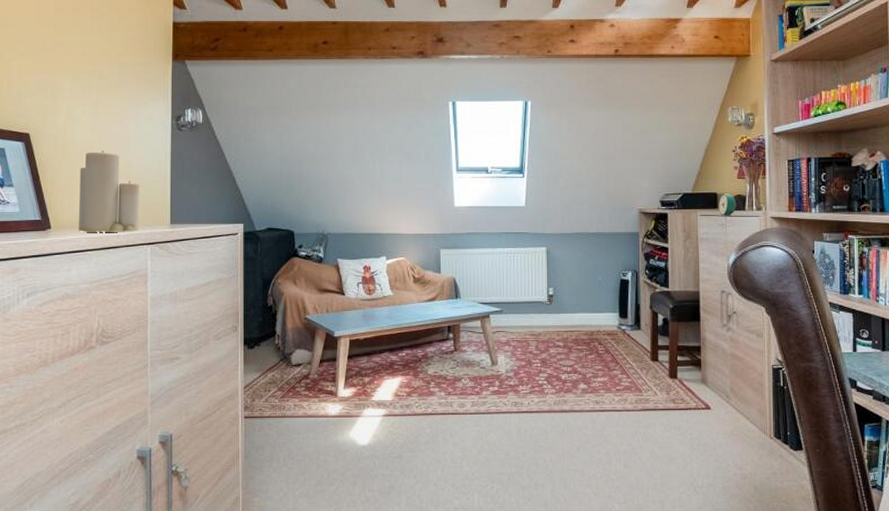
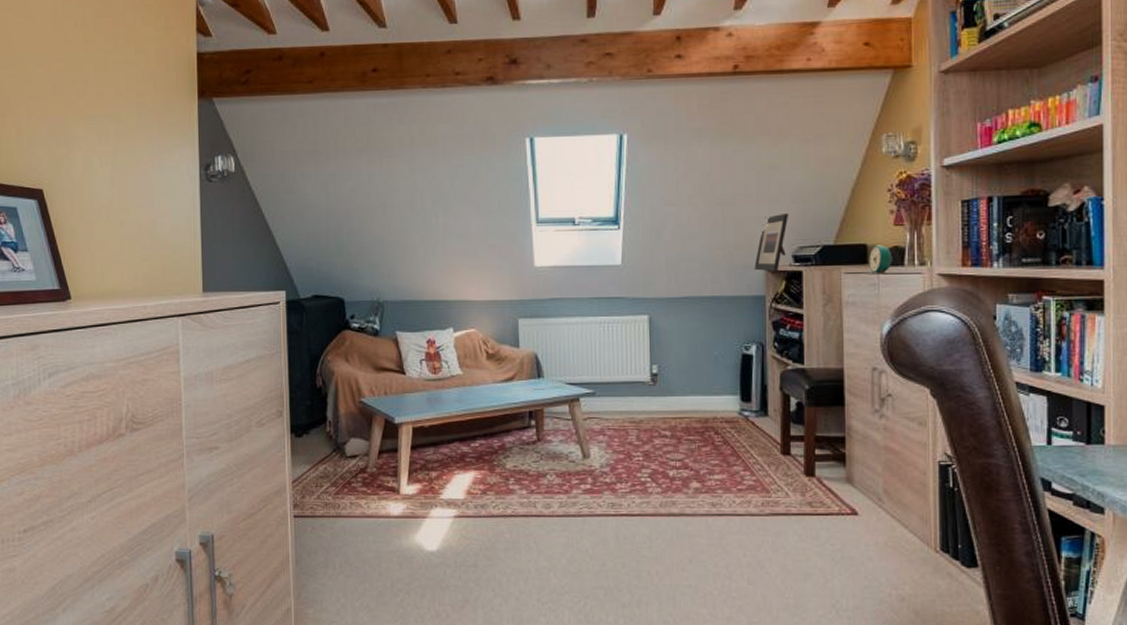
candle: present [78,150,140,232] -> none [99,207,168,303]
picture frame: none [630,167,658,214] -> present [754,212,790,272]

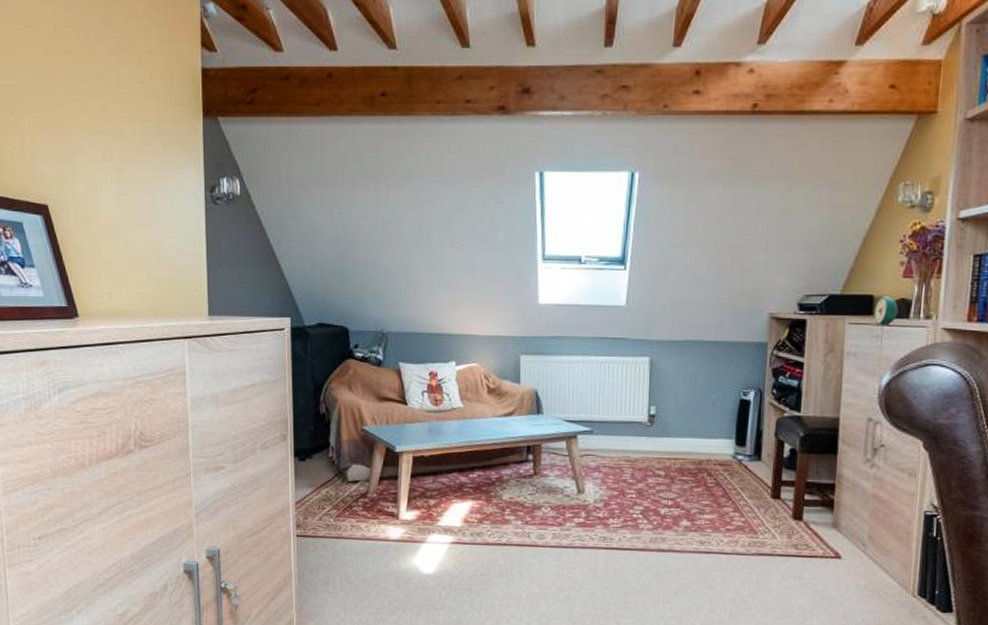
picture frame: present [754,212,790,272] -> none [758,259,798,320]

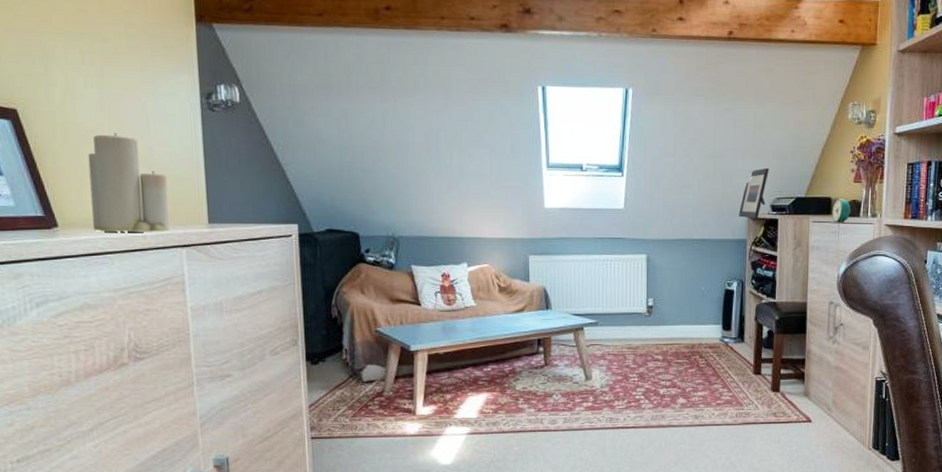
candle: none [105,227,174,324] -> present [88,133,169,232]
picture frame: none [758,259,798,320] -> present [738,167,770,219]

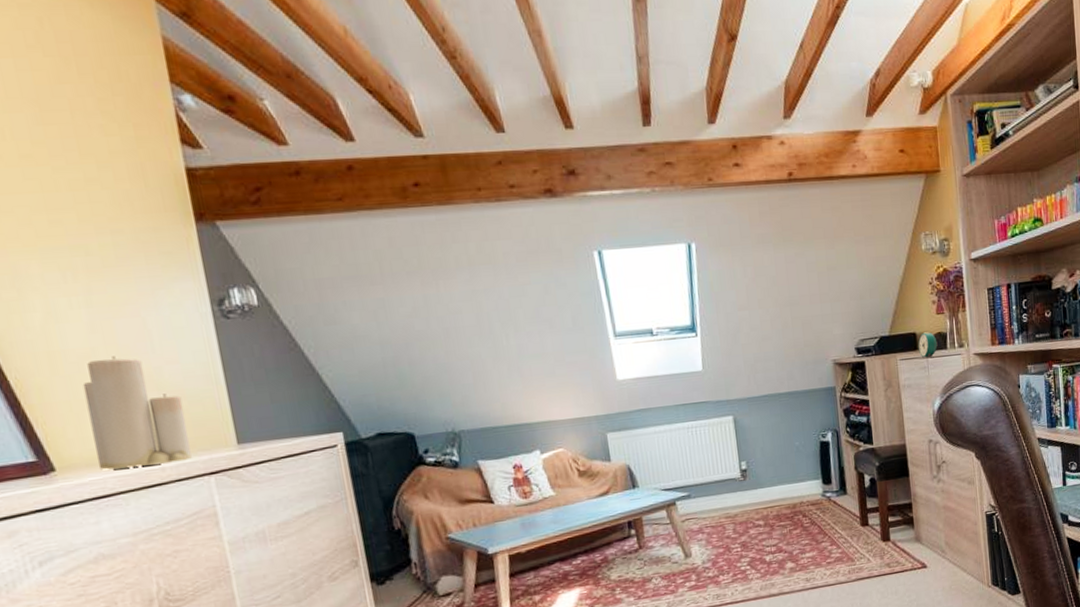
picture frame: present [738,167,770,219] -> none [823,309,850,365]

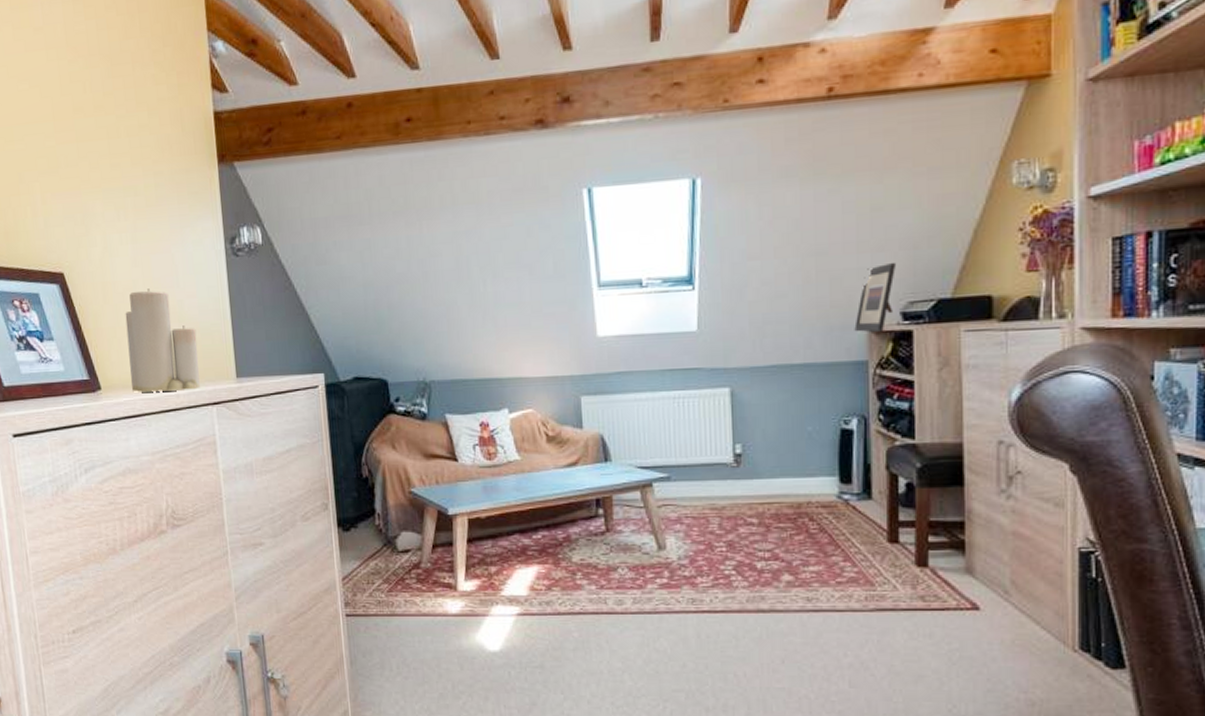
picture frame: none [823,309,850,365] -> present [854,262,897,333]
alarm clock: present [917,331,938,358] -> none [993,294,1024,331]

